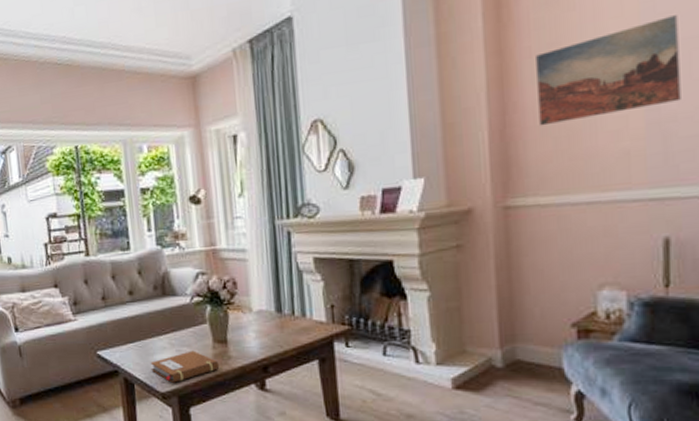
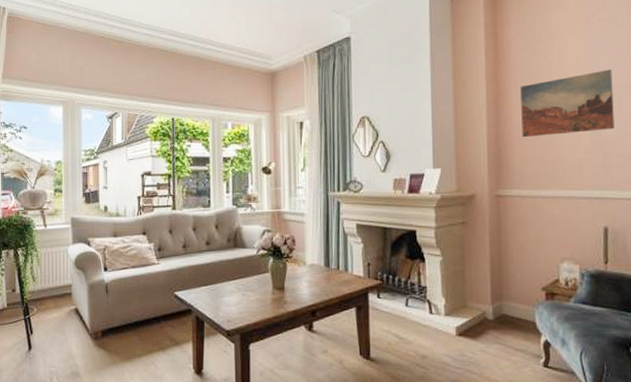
notebook: present [150,350,220,383] -> none [219,295,277,322]

